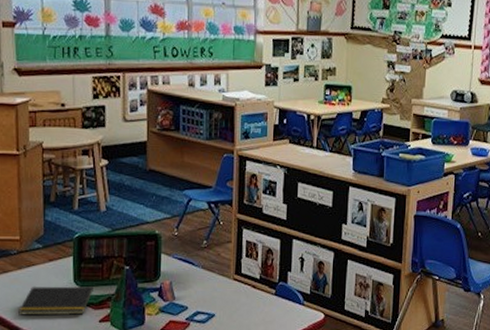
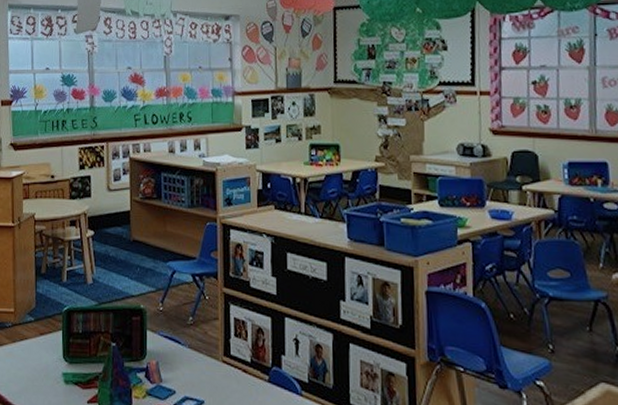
notepad: present [18,285,93,316] -> none [12,360,81,394]

